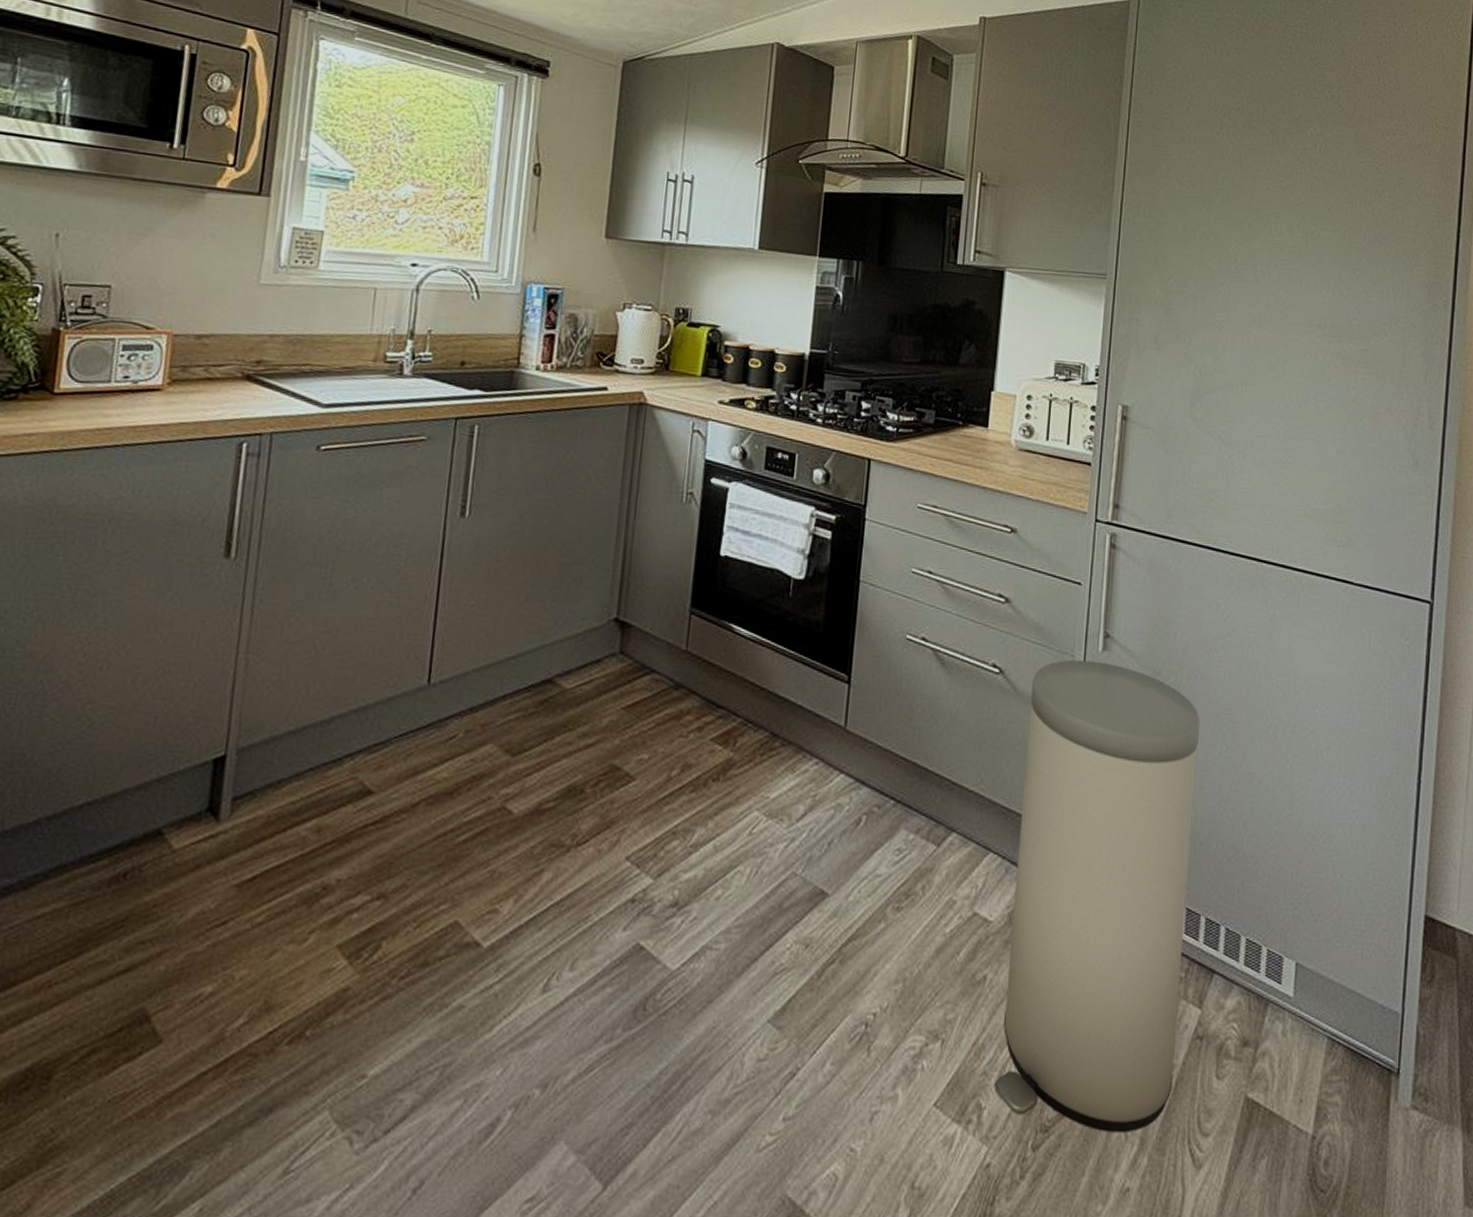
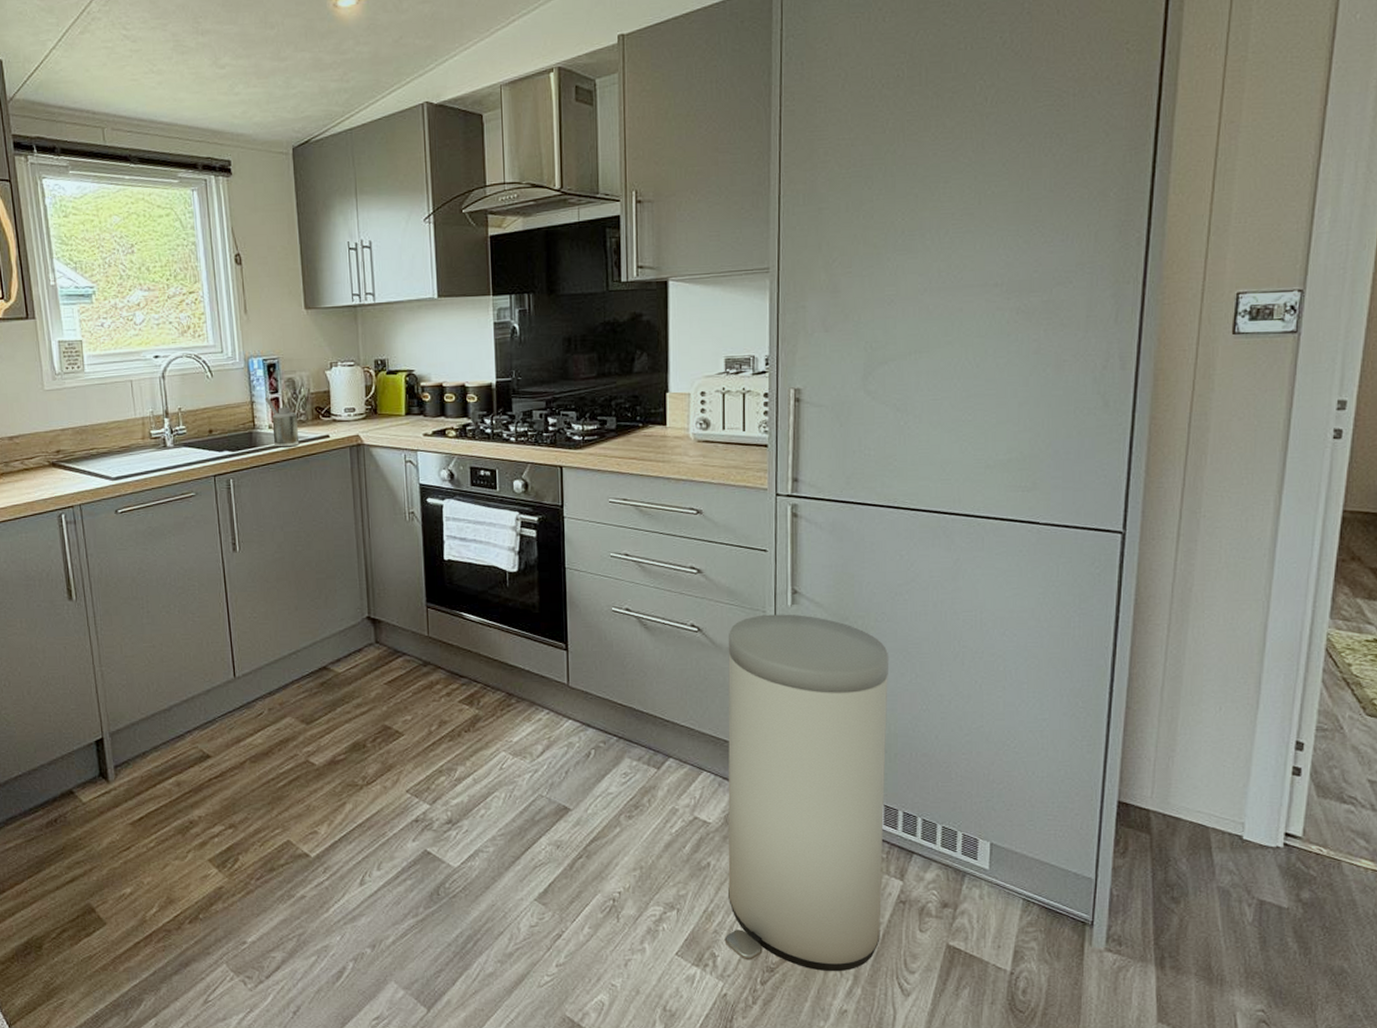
soap dispenser: none [537,332,573,396] -> present [264,397,300,448]

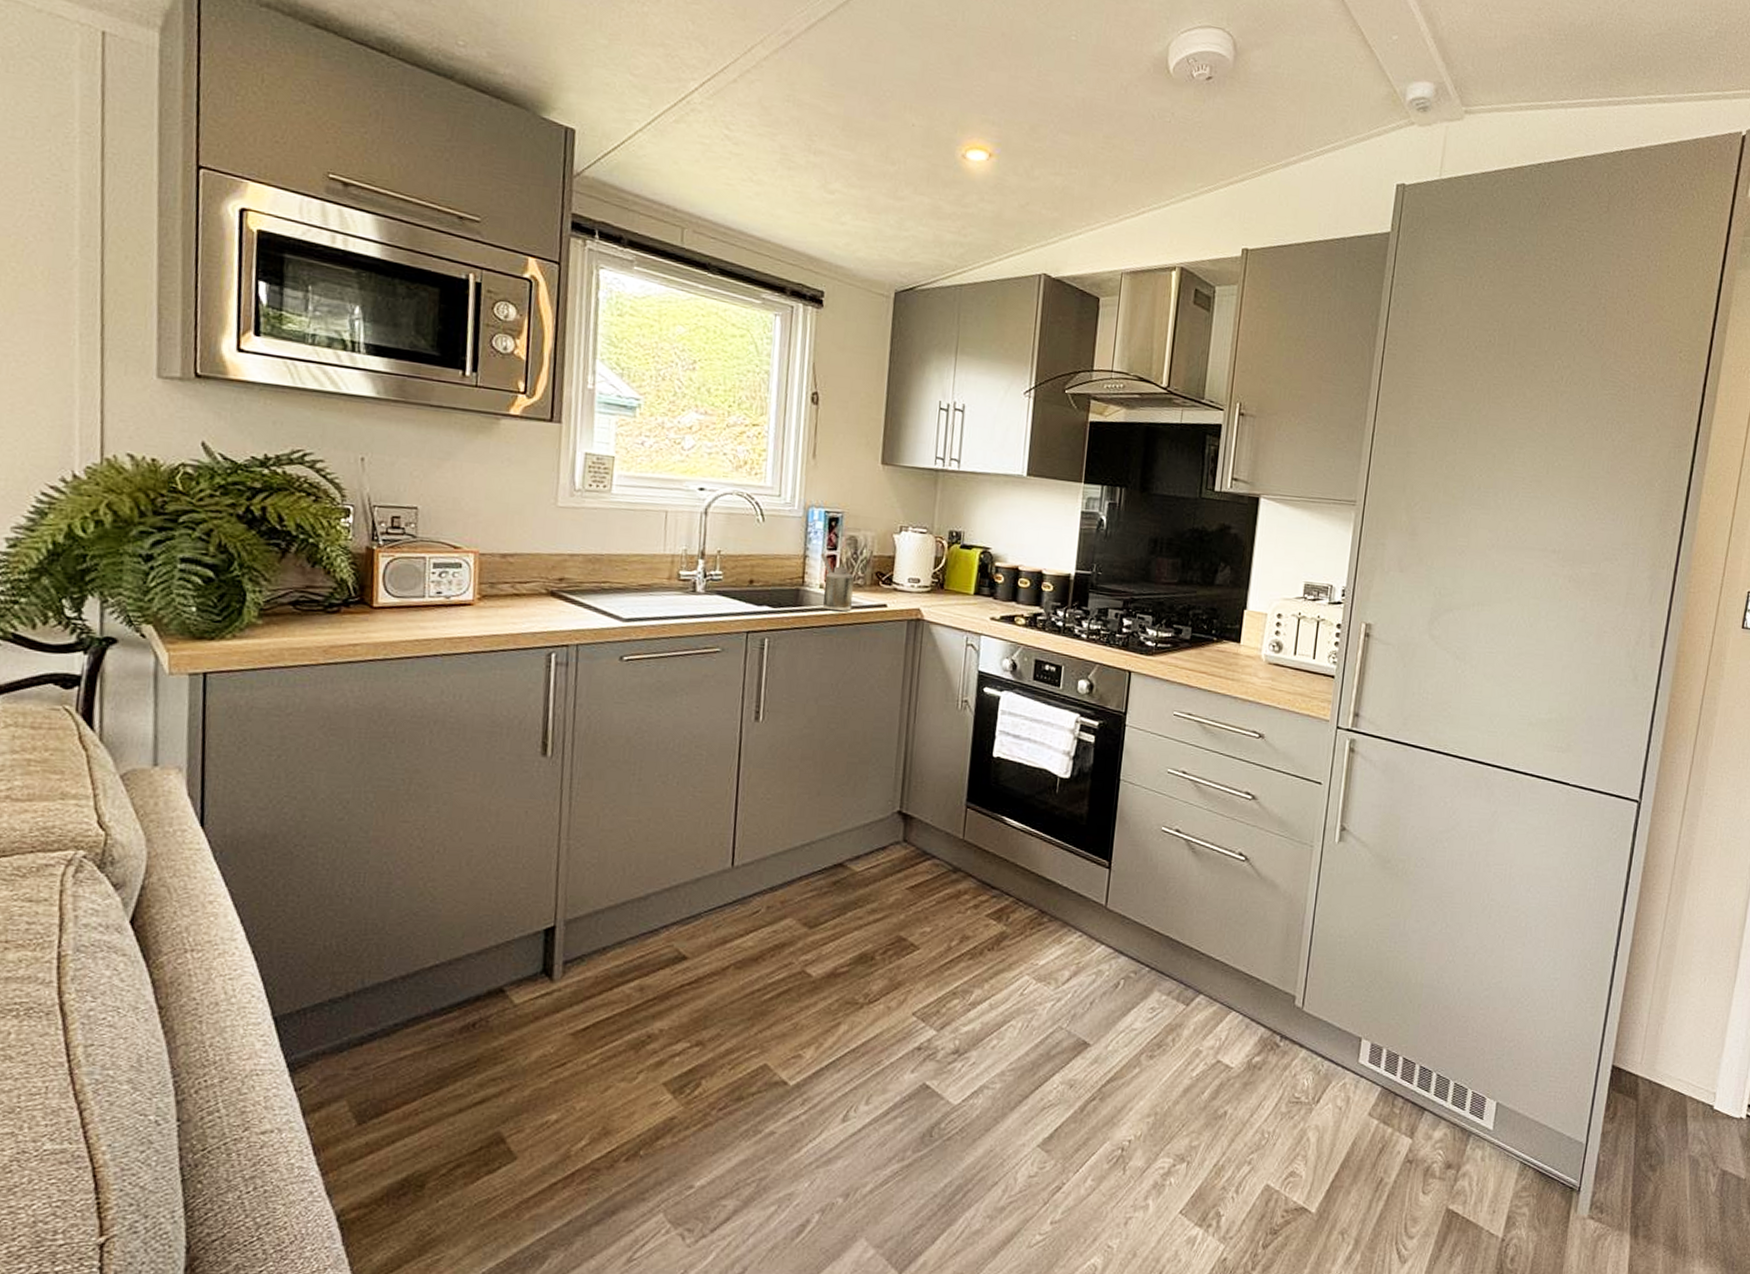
pedal bin: present [724,614,889,972] -> none [1231,849,1424,1236]

